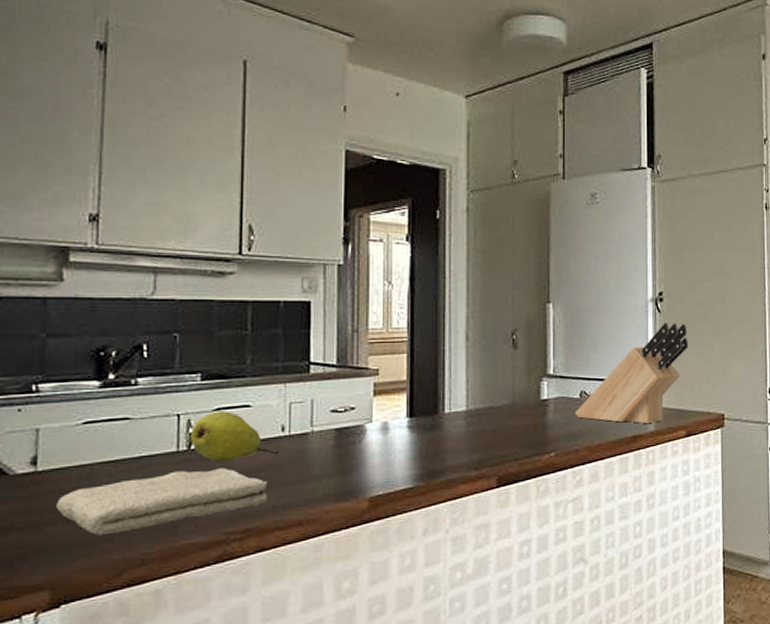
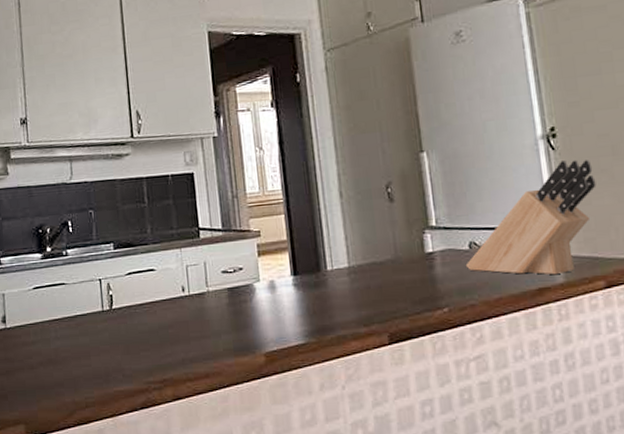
washcloth: present [56,467,268,536] -> none [22,324,177,381]
fruit: present [191,411,279,462] -> none [111,275,182,320]

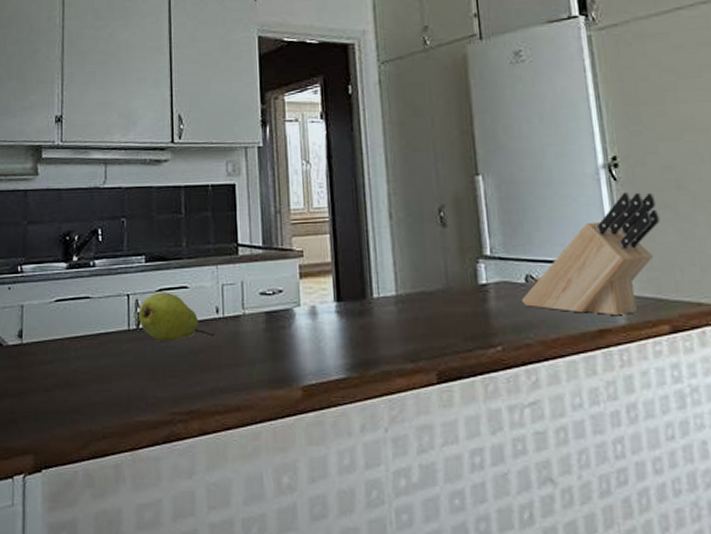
fruit: none [111,275,182,320] -> present [139,292,215,341]

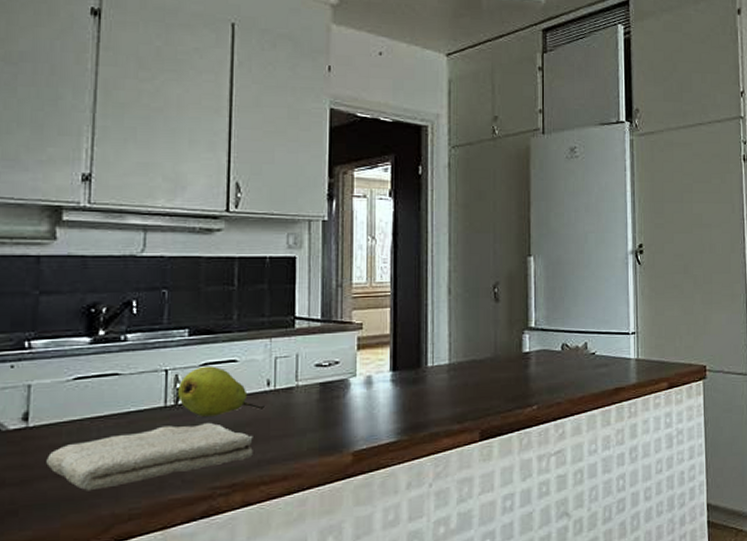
washcloth: none [37,347,207,407] -> present [46,422,253,491]
knife block: present [521,192,660,316] -> none [556,275,669,377]

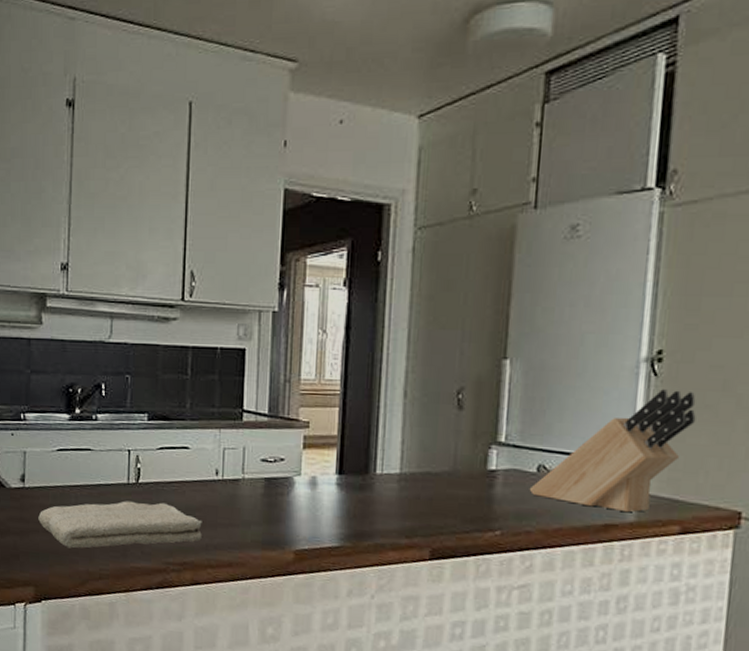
fruit: present [178,366,265,417] -> none [139,450,213,498]
knife block: none [556,275,669,377] -> present [529,389,696,513]

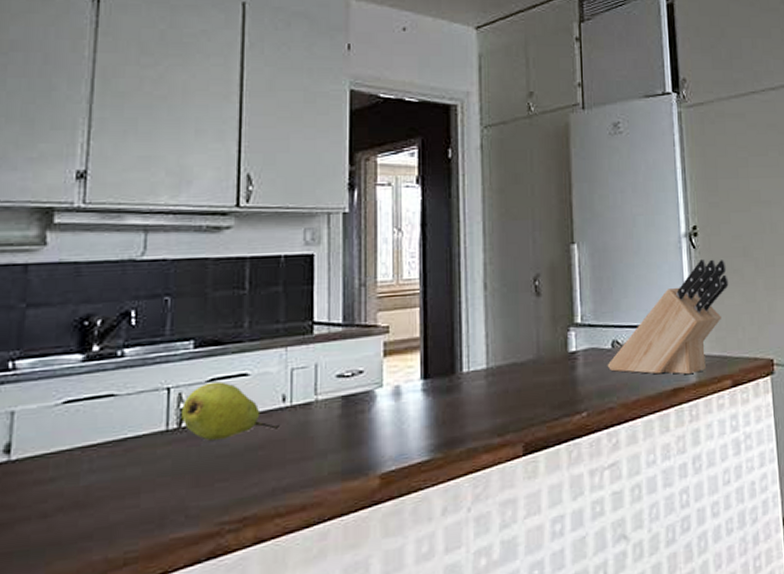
washcloth: present [38,501,202,549] -> none [30,446,267,533]
fruit: none [139,450,213,498] -> present [182,381,280,441]

